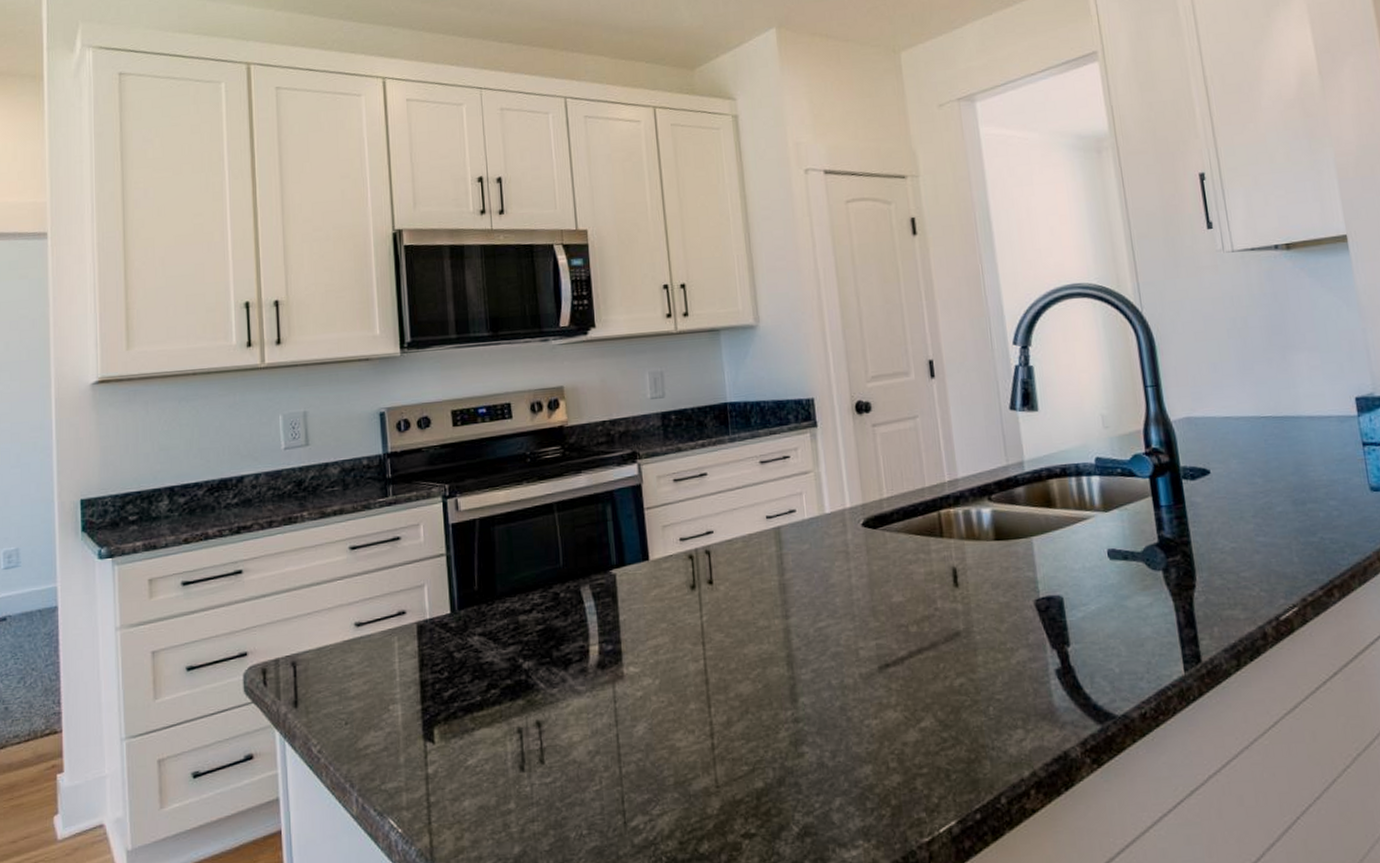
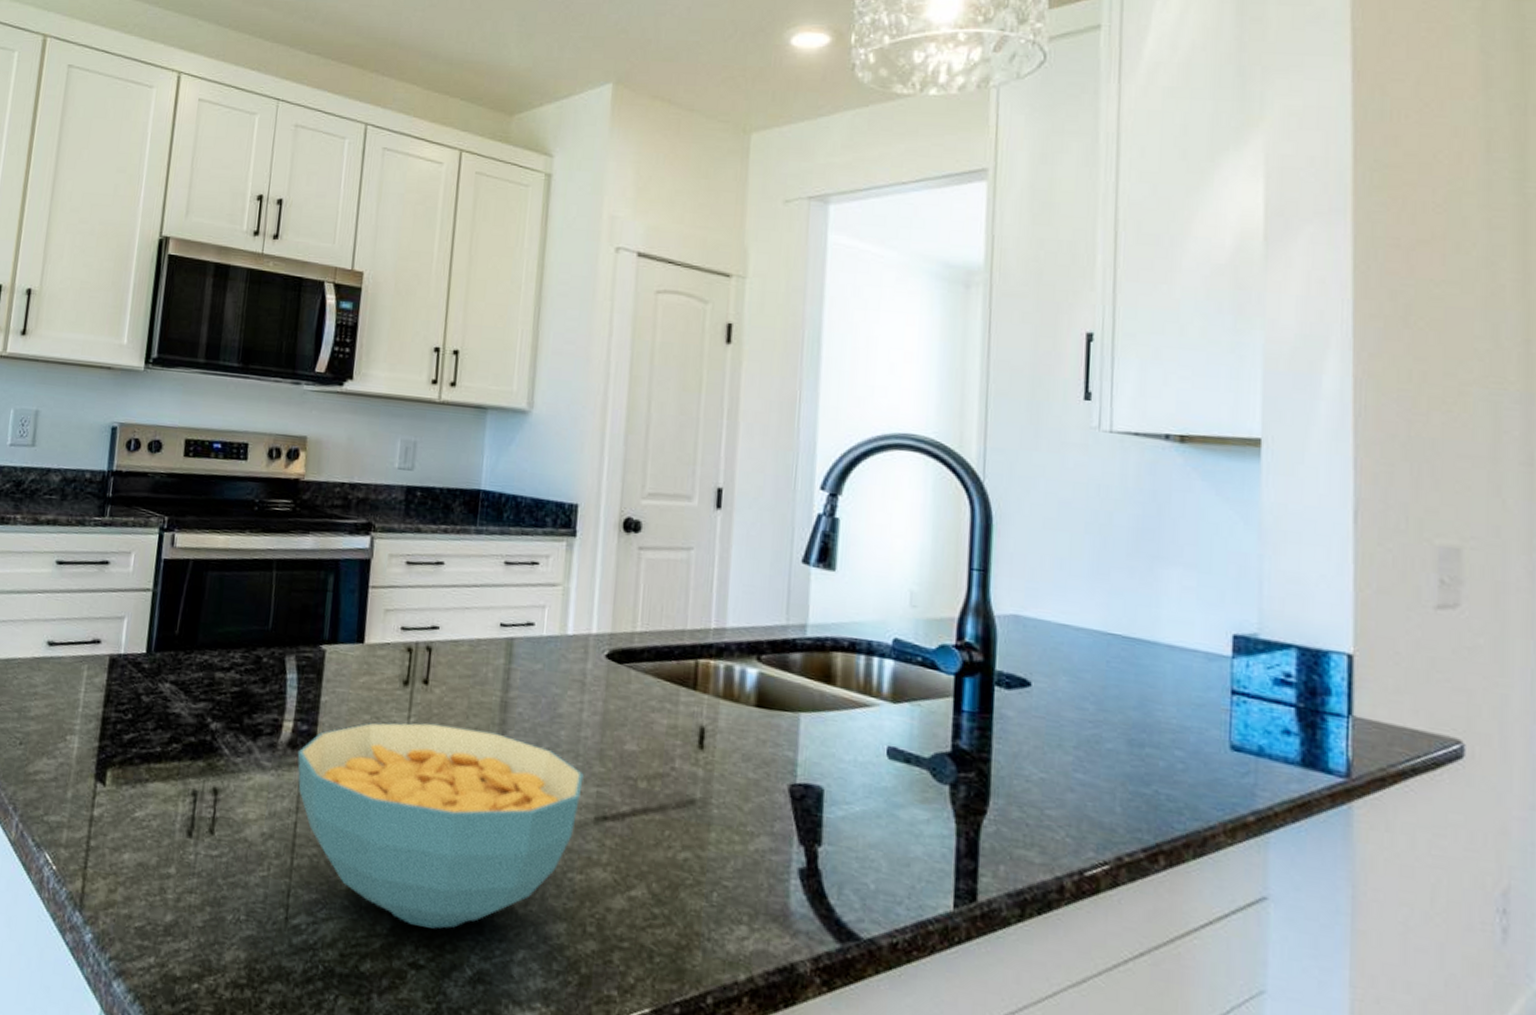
cereal bowl: none [607,613,863,800] -> present [297,722,584,929]

